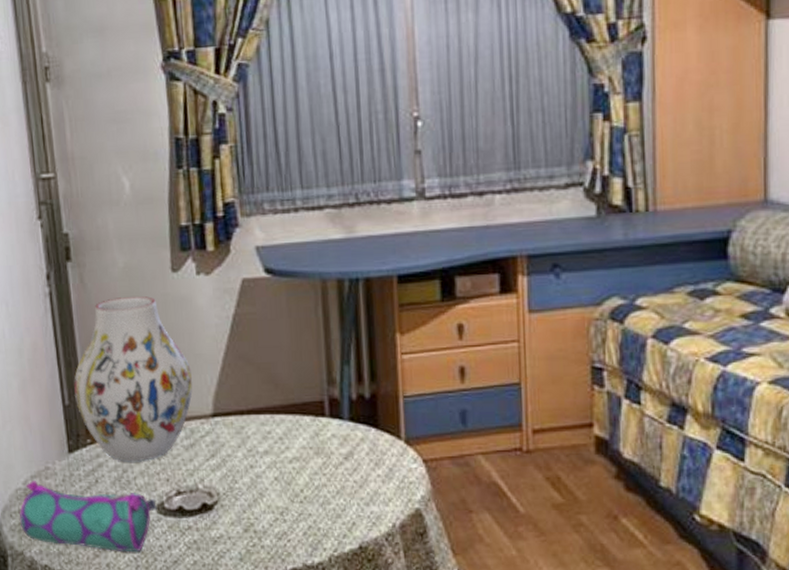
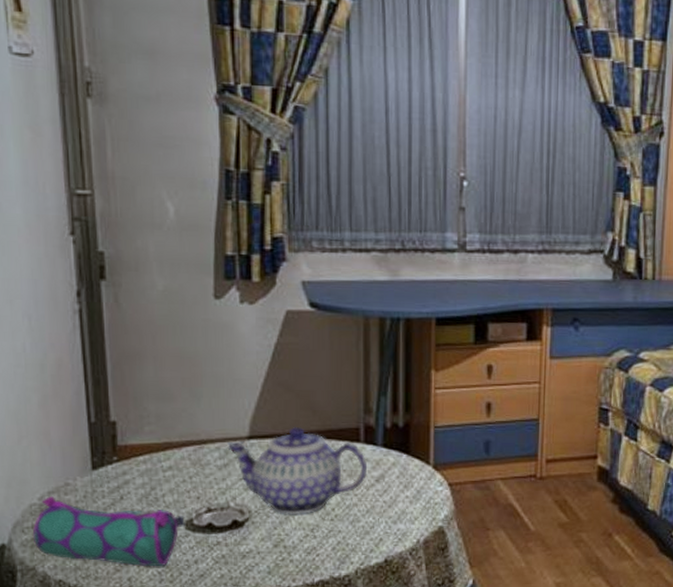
vase: present [74,296,193,462] -> none [102,320,229,480]
teapot: none [192,401,334,498] -> present [227,426,367,515]

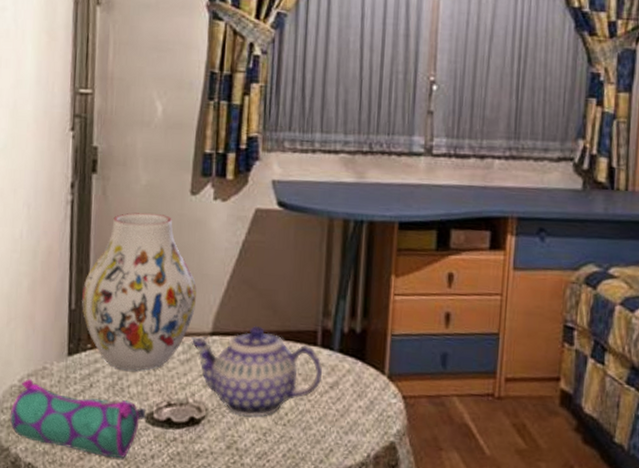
vase: none [102,320,229,480] -> present [82,212,197,371]

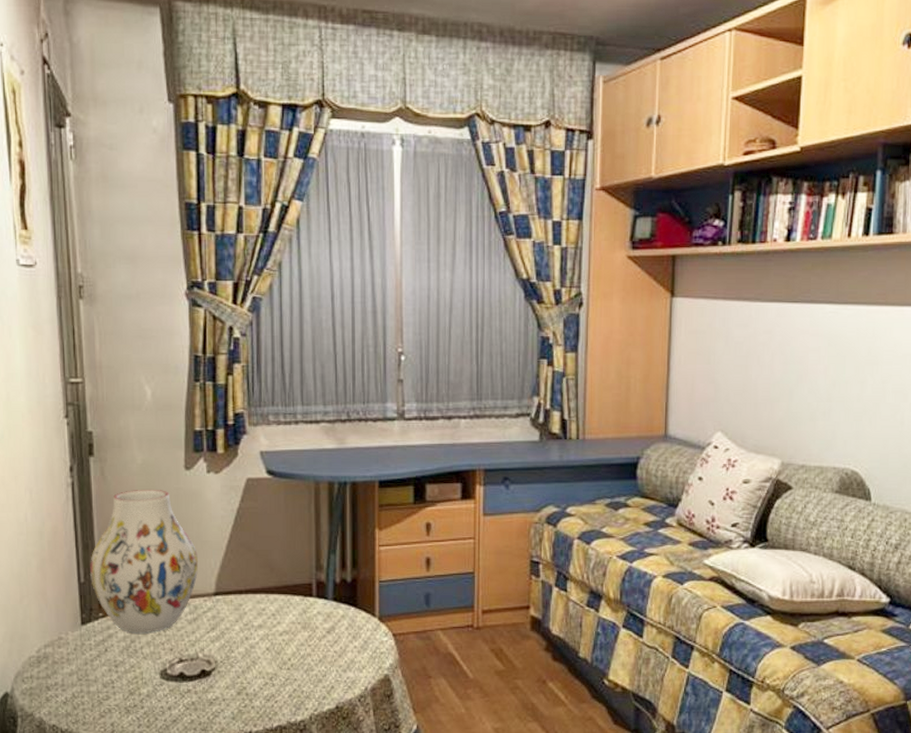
pencil case: present [10,378,147,459] -> none [31,648,161,713]
teapot: present [191,325,322,417] -> none [196,583,319,665]

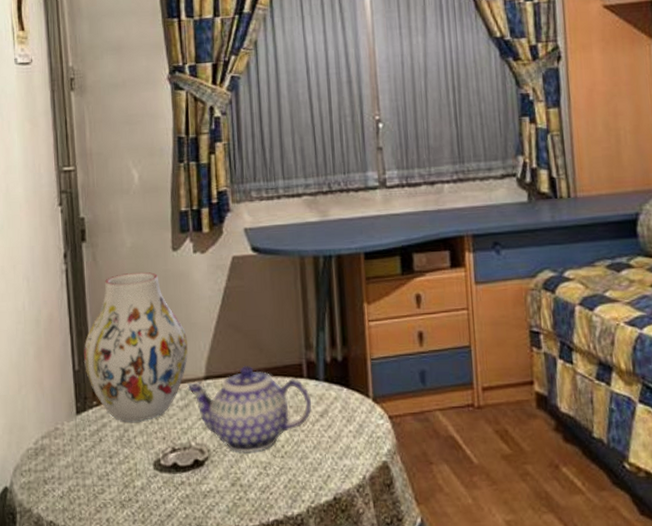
teapot: none [196,583,319,665] -> present [187,365,311,453]

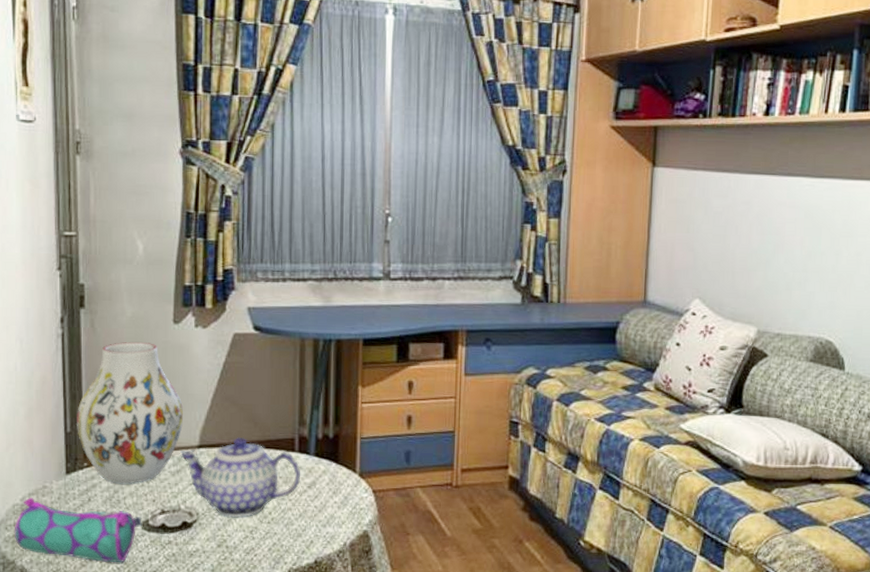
pencil case: none [29,440,155,507] -> present [14,497,143,563]

